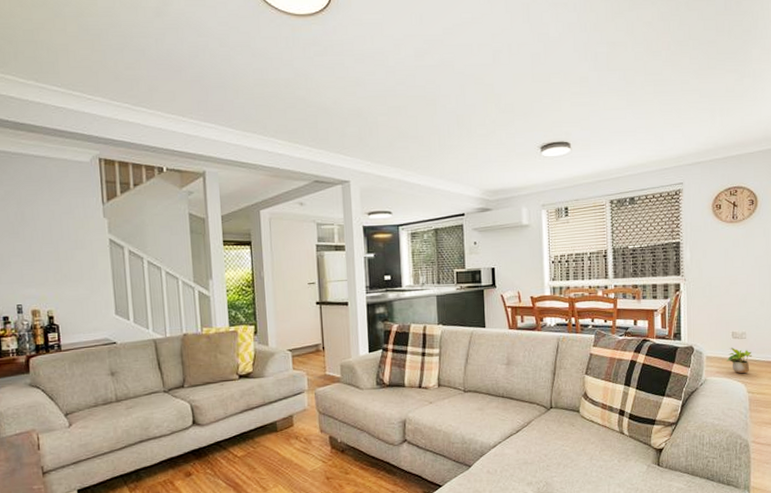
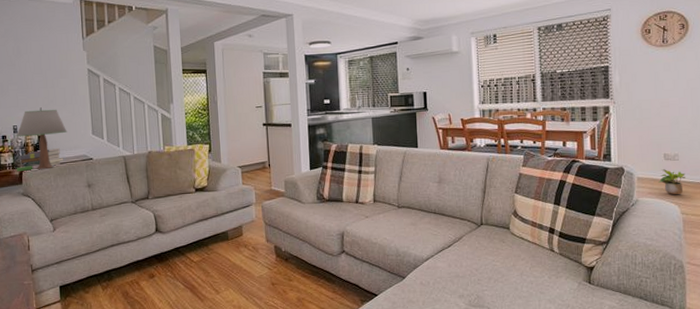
table lamp: none [20,283,85,357] -> present [16,107,67,170]
books: none [21,331,81,359] -> present [16,148,64,172]

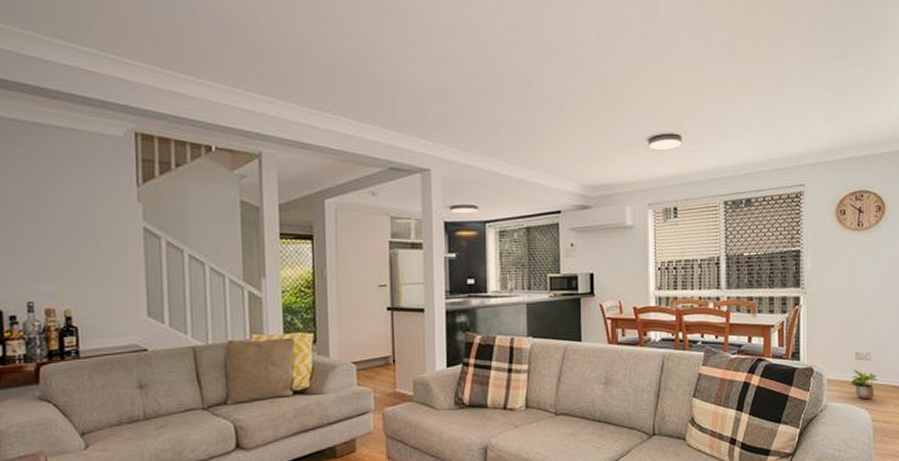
table lamp: present [16,107,67,170] -> none [31,278,111,365]
books: present [16,148,64,172] -> none [30,335,104,367]

